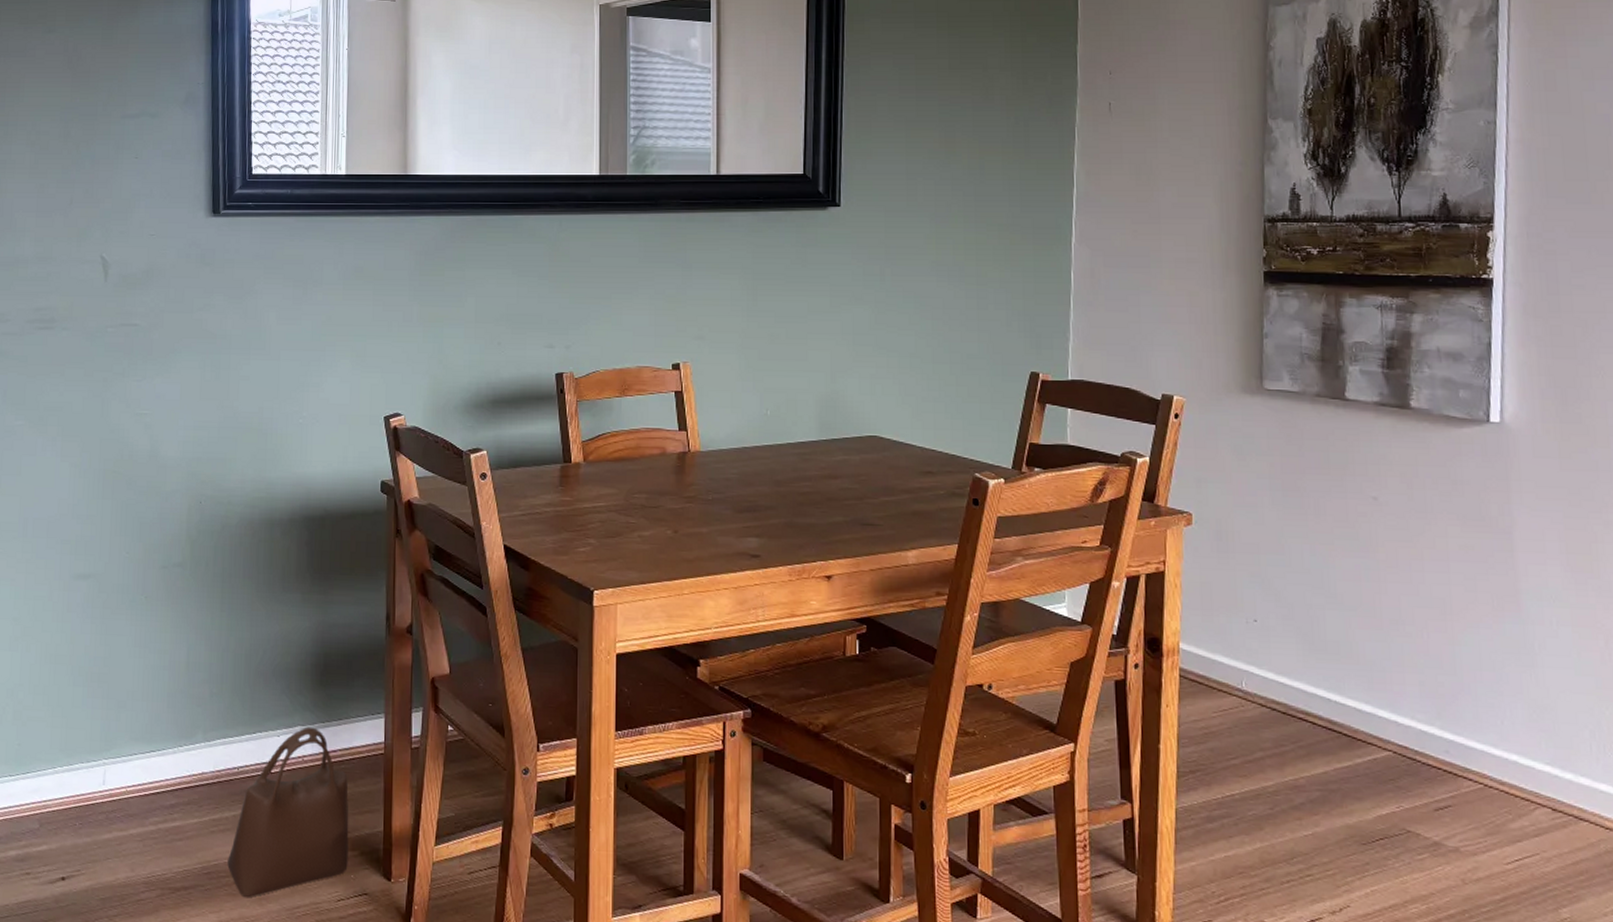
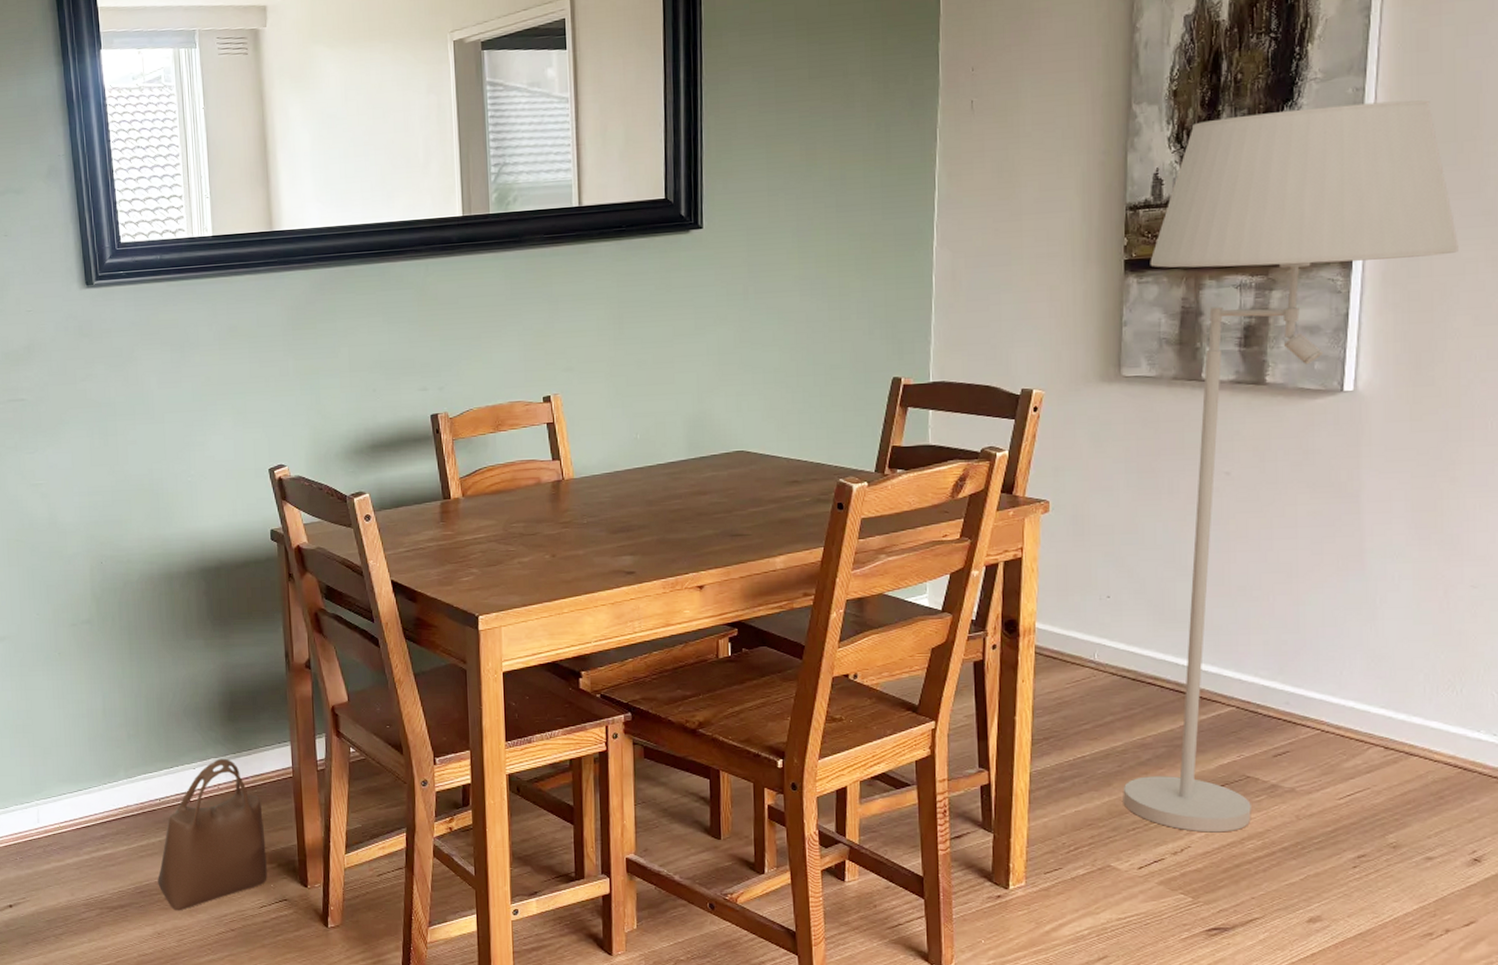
floor lamp: none [1275,136,1598,893] -> present [1123,100,1459,833]

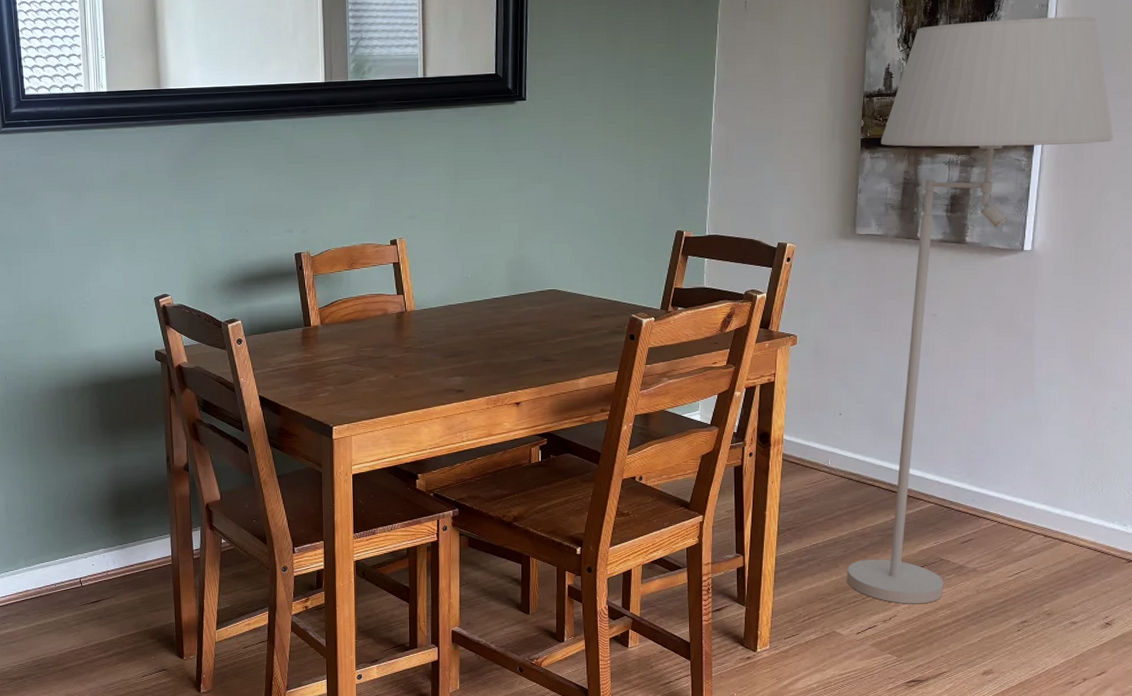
handbag: present [158,758,267,911] -> none [53,548,149,681]

